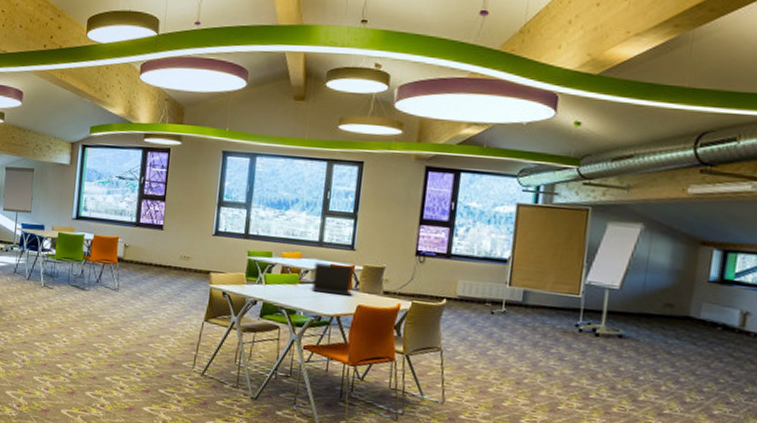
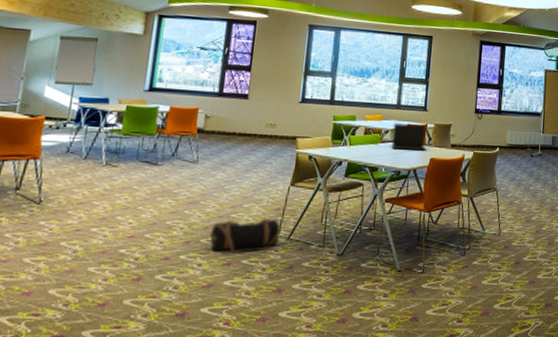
duffel bag: none [130,349,195,384] -> present [209,218,281,253]

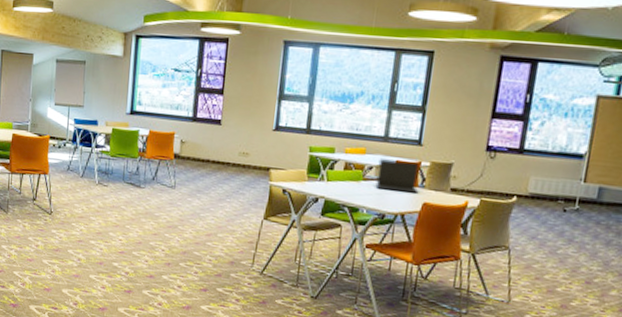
duffel bag: present [209,218,281,253] -> none [187,248,254,282]

